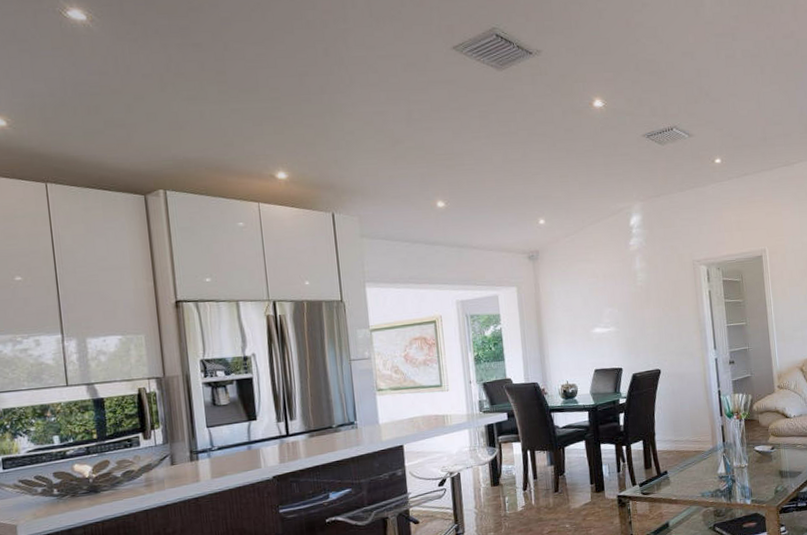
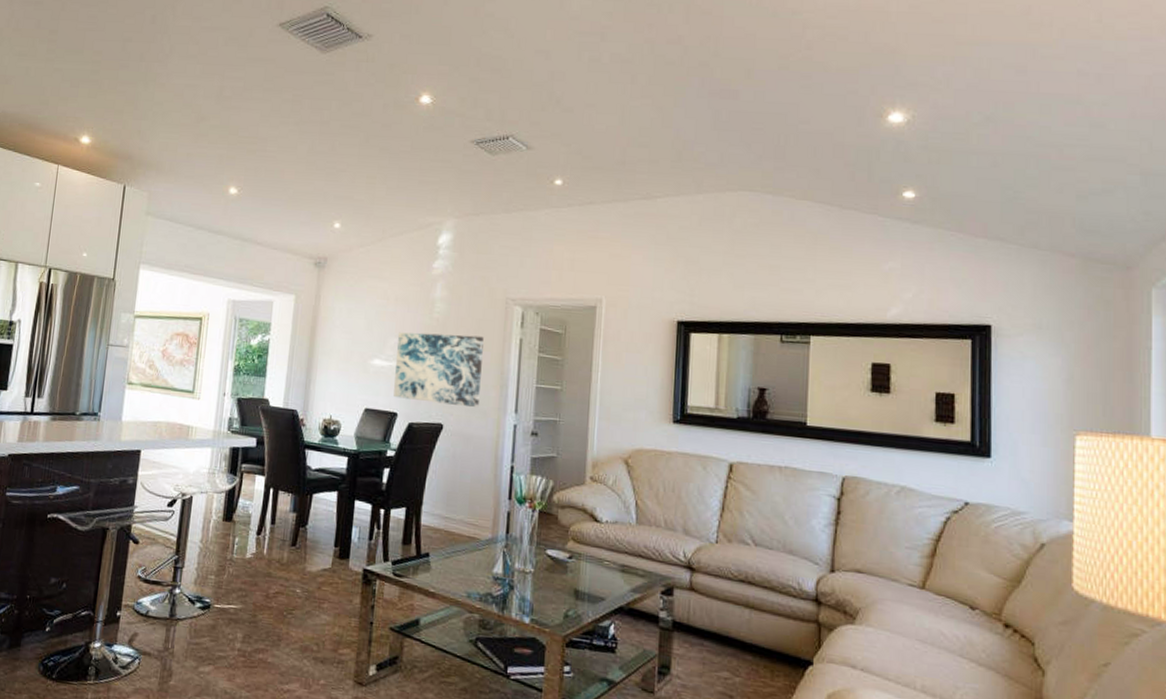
wall art: none [611,294,686,356] -> present [393,332,484,408]

